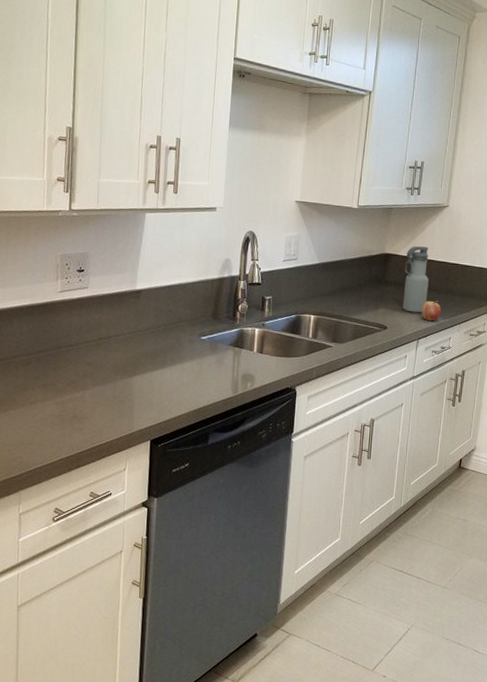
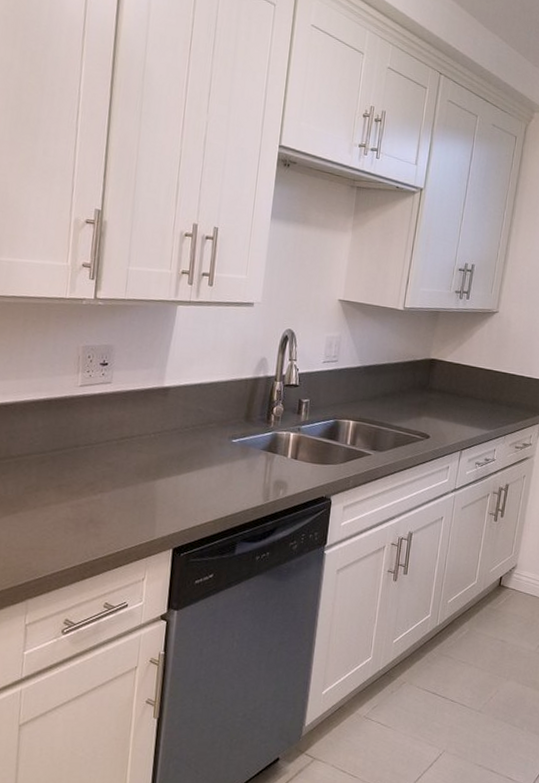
water bottle: present [402,246,429,313] -> none [446,352,476,423]
fruit: present [420,300,441,321] -> none [465,409,486,431]

